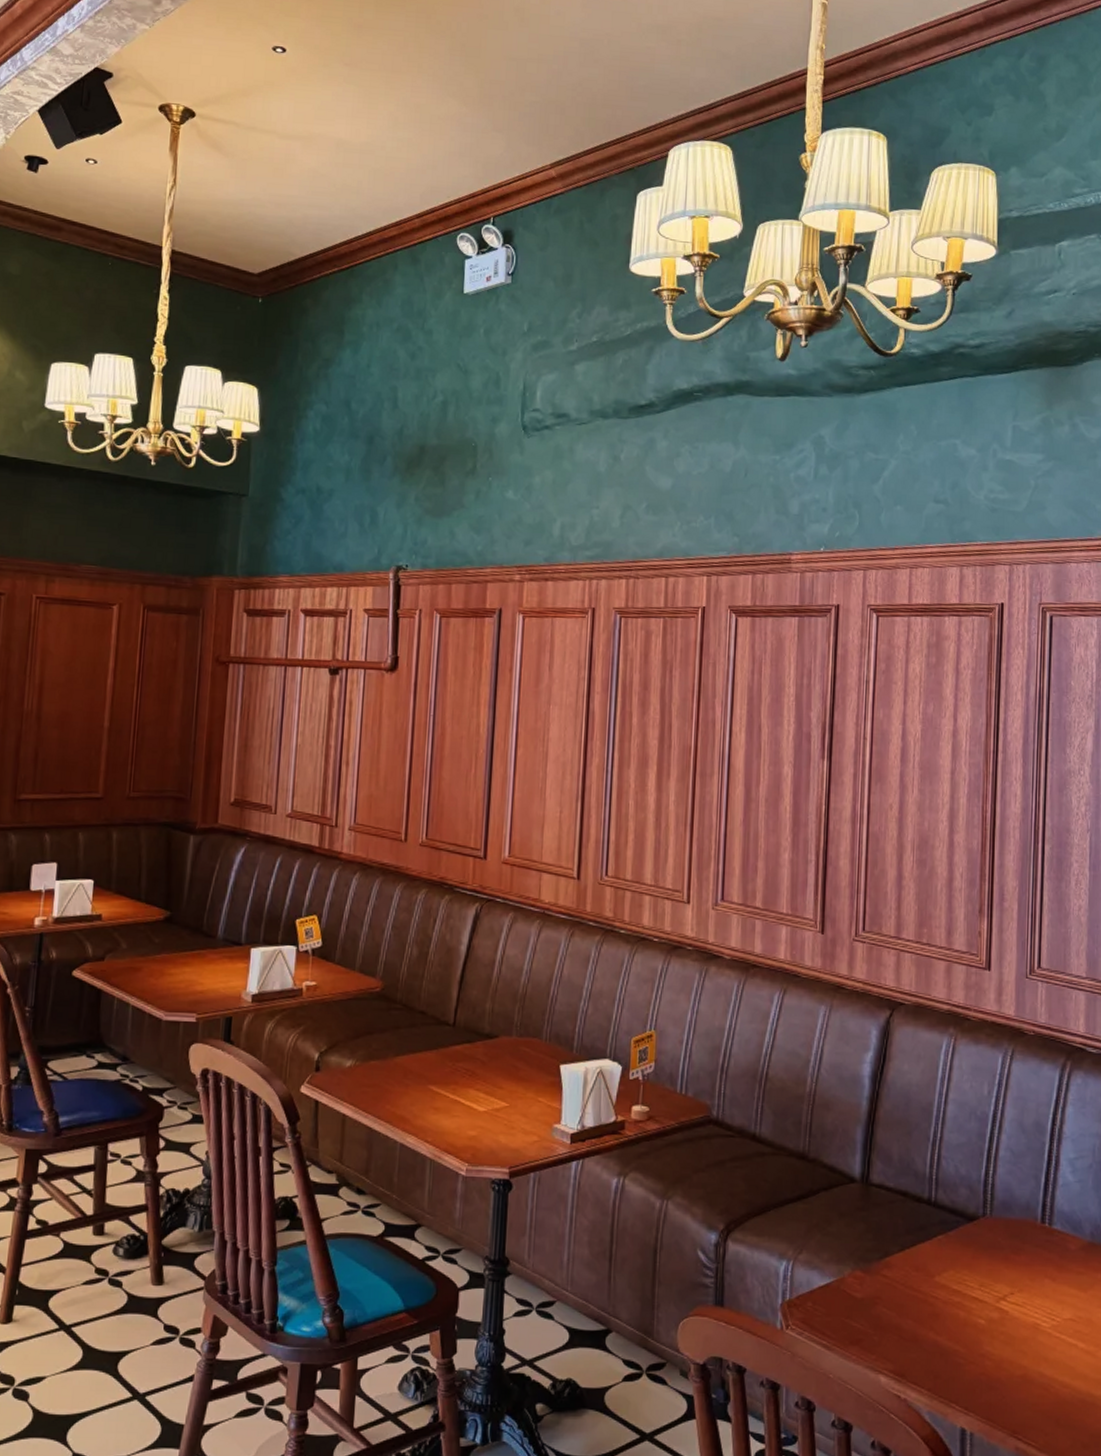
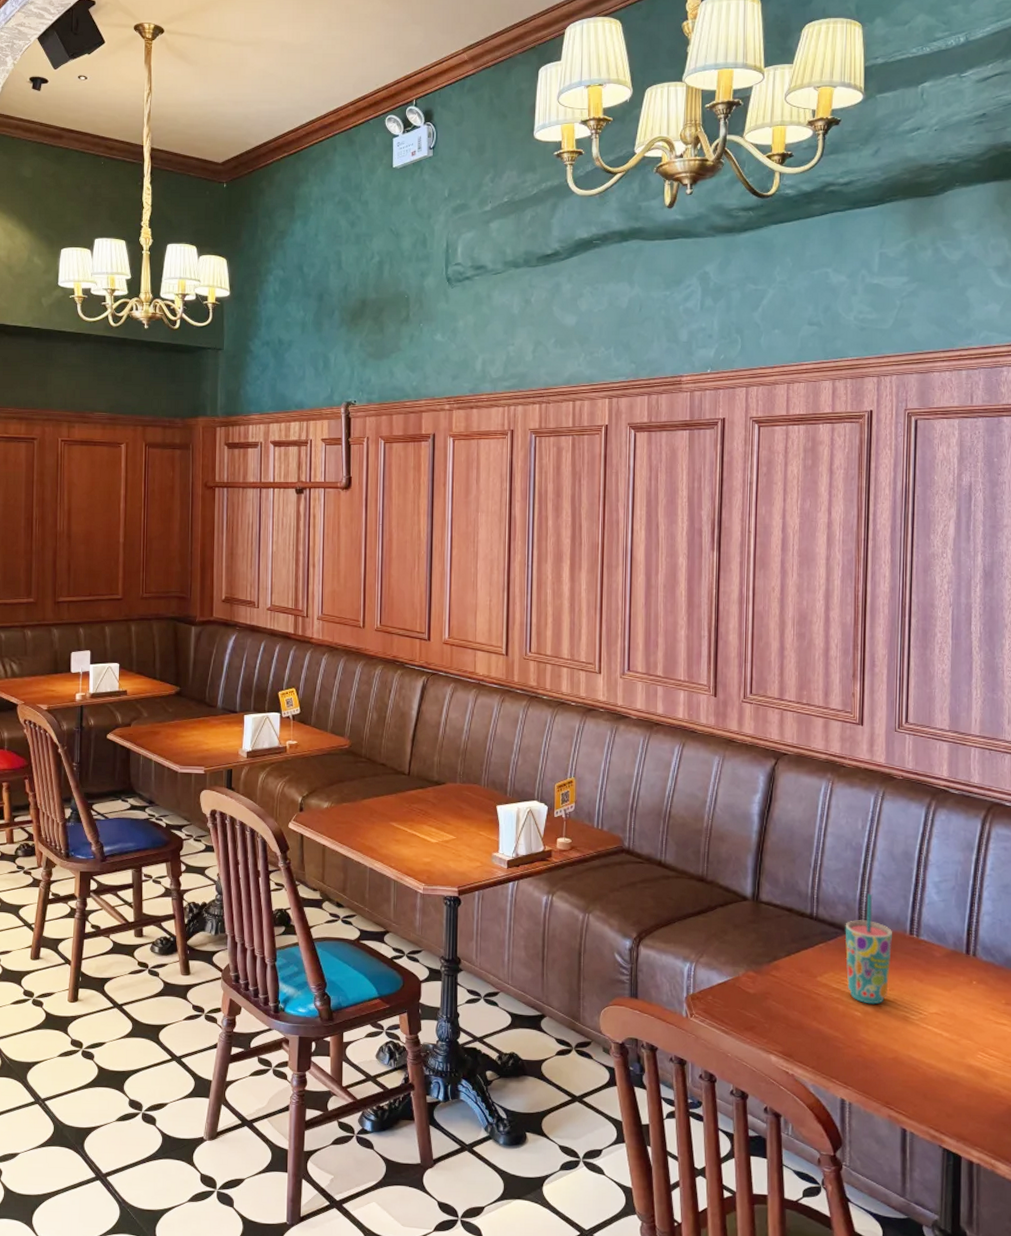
cup: none [967,1173,1021,1310] -> present [845,893,892,1005]

